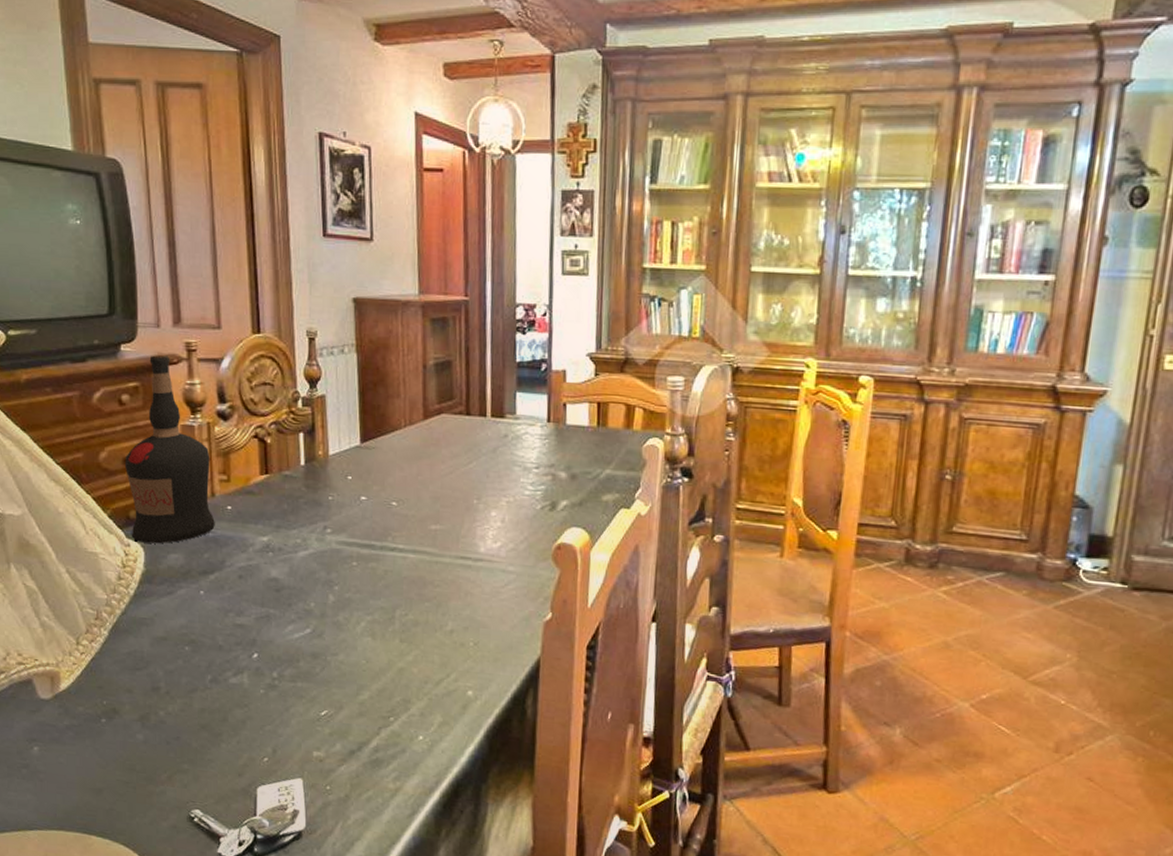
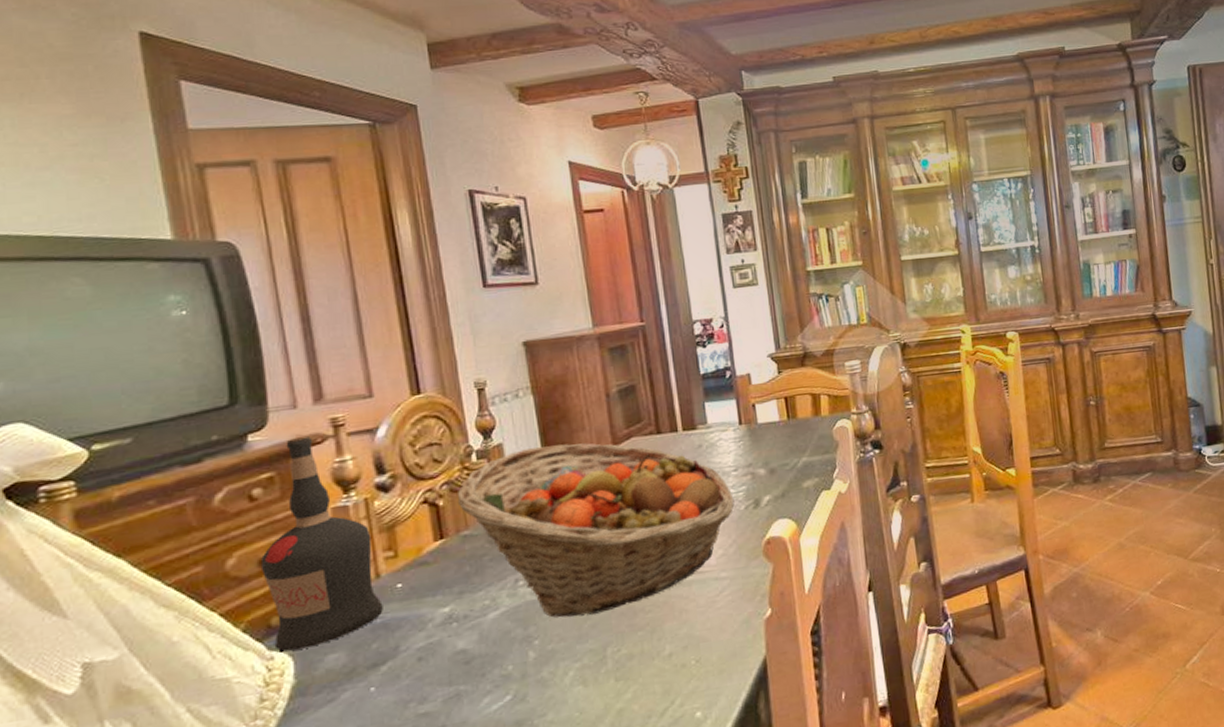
fruit basket: none [282,405,532,576] -> present [456,443,735,618]

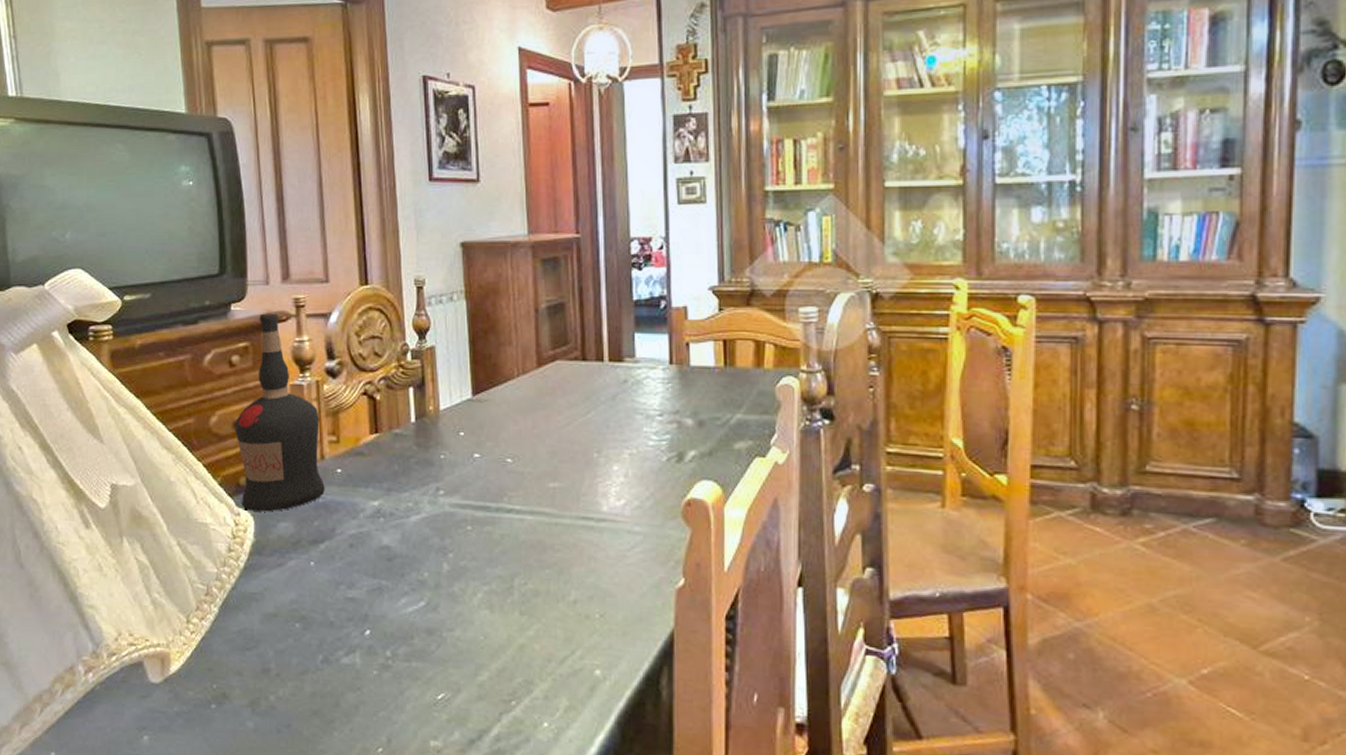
fruit basket: present [456,443,735,618] -> none [392,356,656,541]

